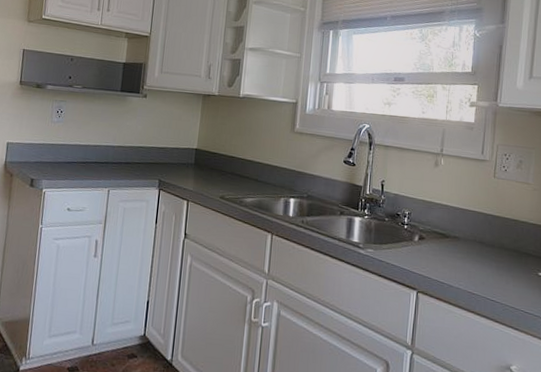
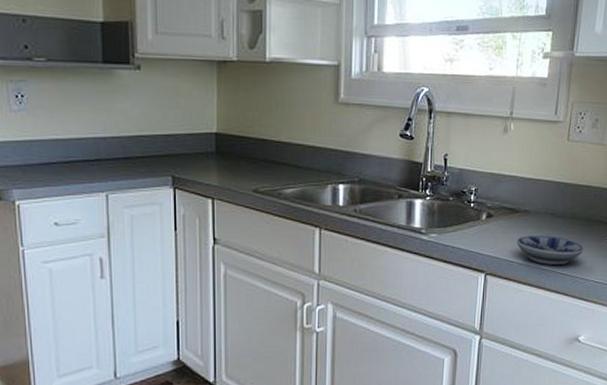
bowl: none [446,260,513,292] -> present [516,236,584,265]

